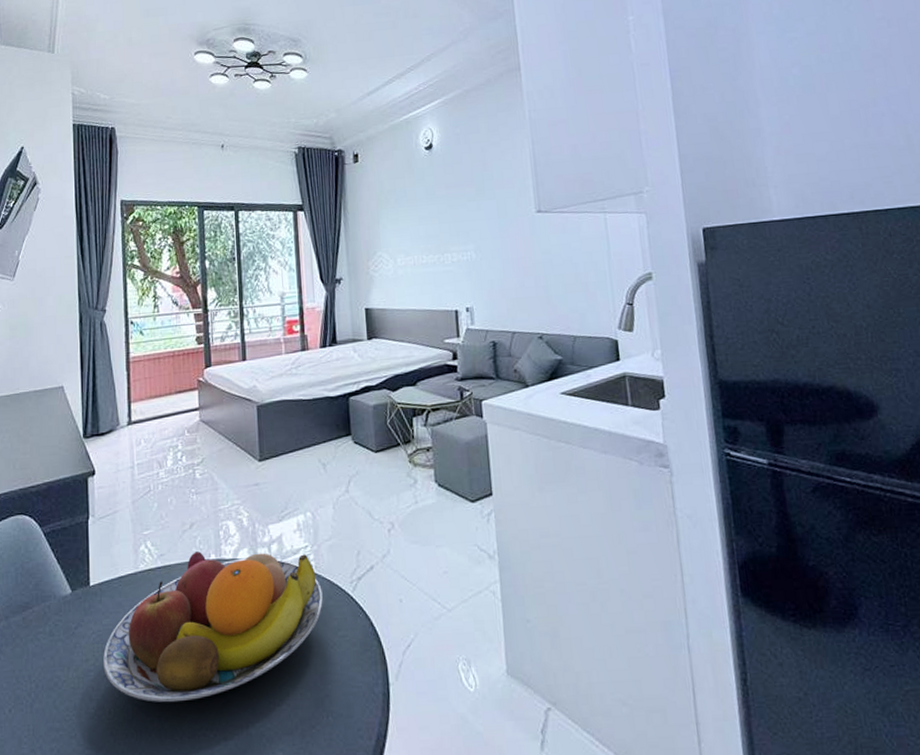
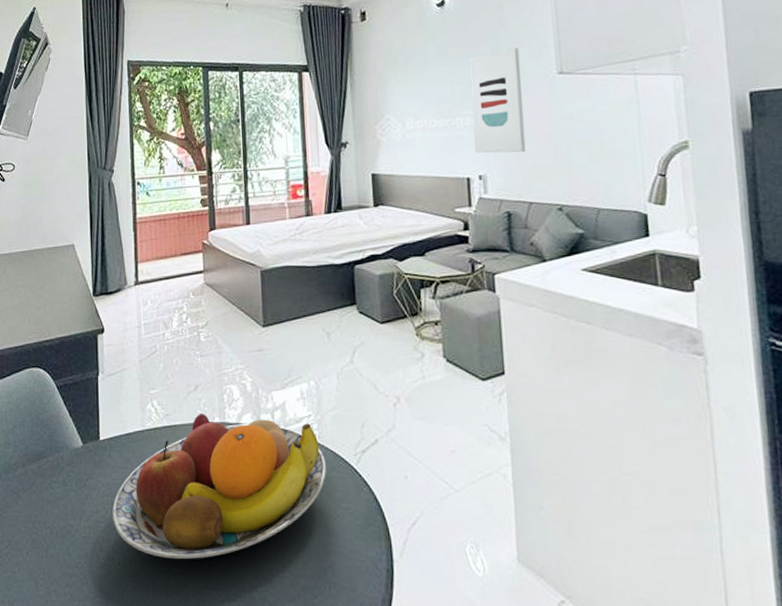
wall art: none [455,188,509,287] -> present [468,48,526,153]

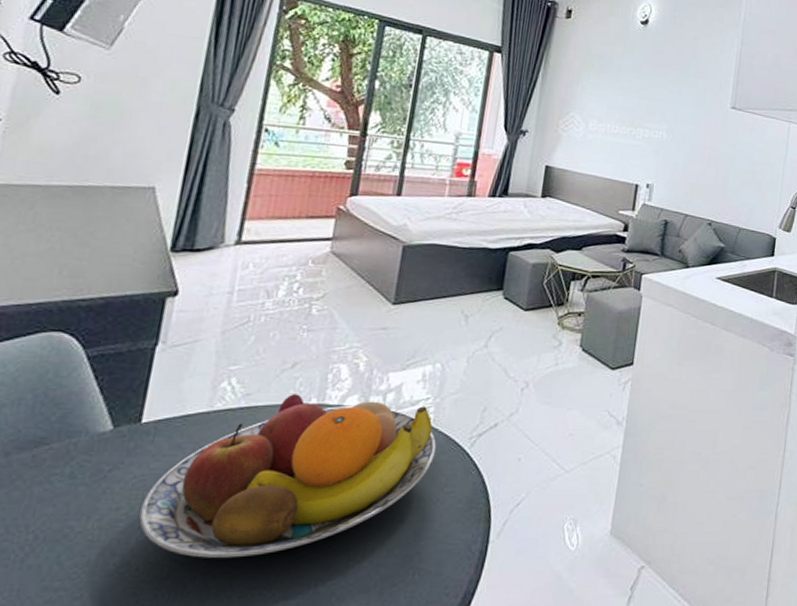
wall art: present [468,48,526,153] -> none [647,77,704,171]

